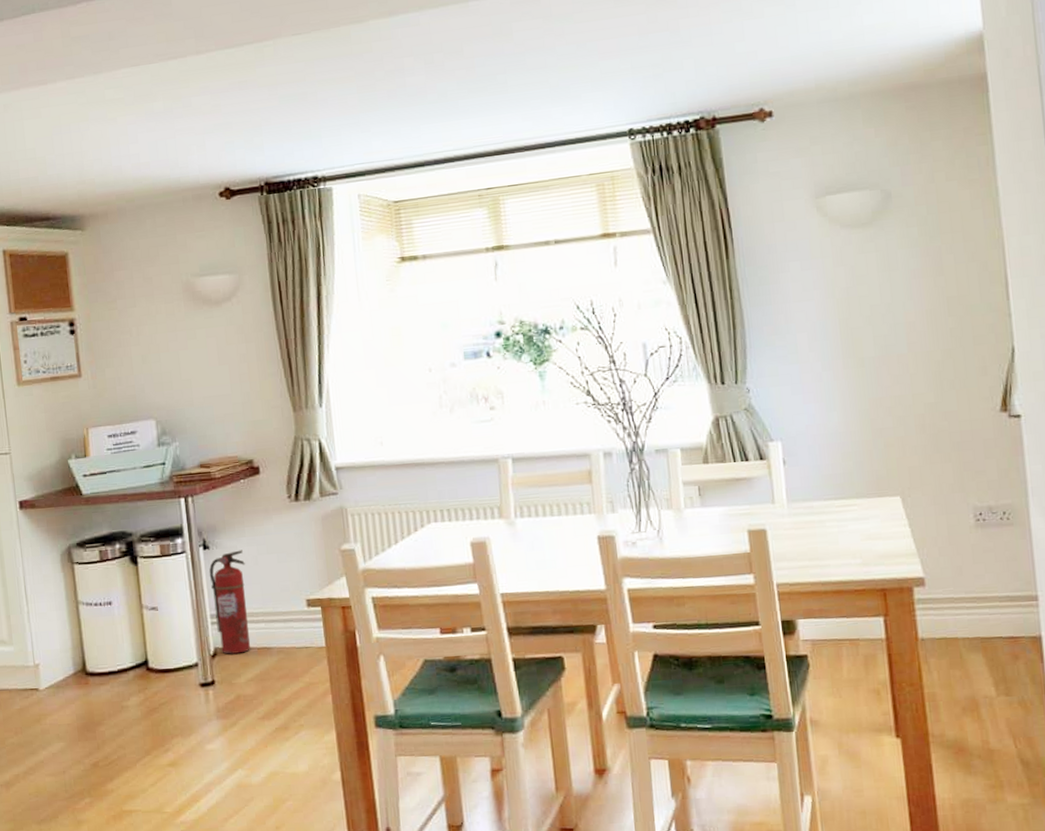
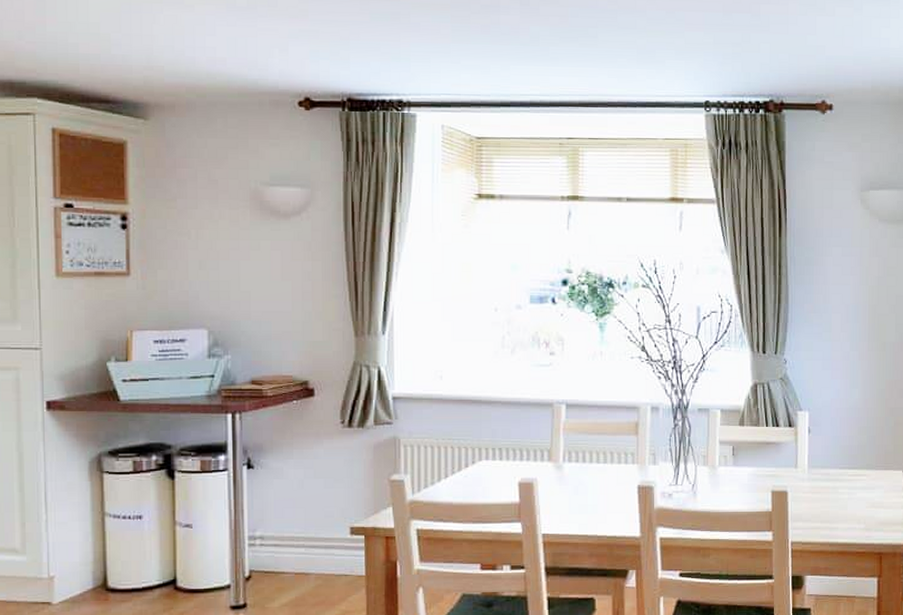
fire extinguisher: present [209,550,251,654] -> none [251,472,290,578]

